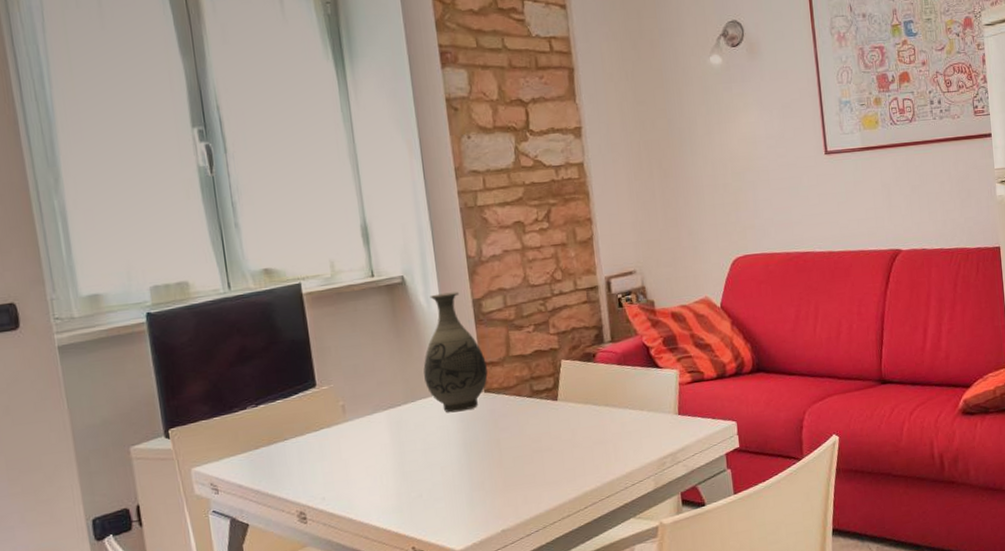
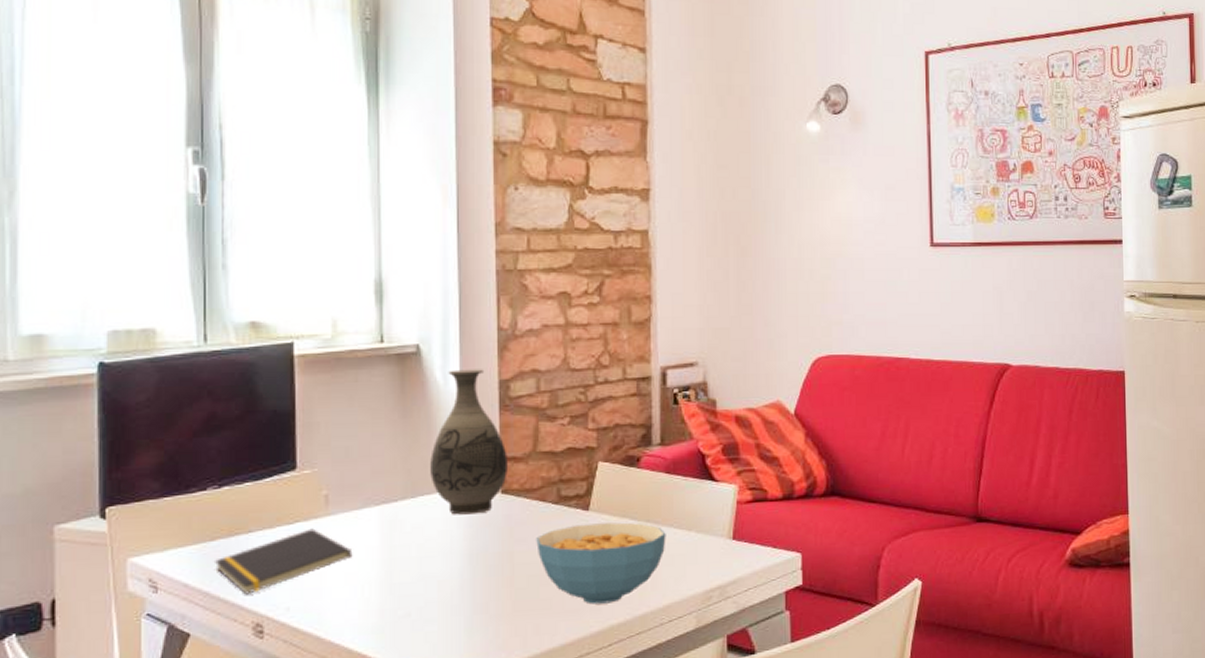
notepad: none [259,433,370,490] -> present [213,528,353,595]
cereal bowl: none [517,407,624,476] -> present [536,522,666,605]

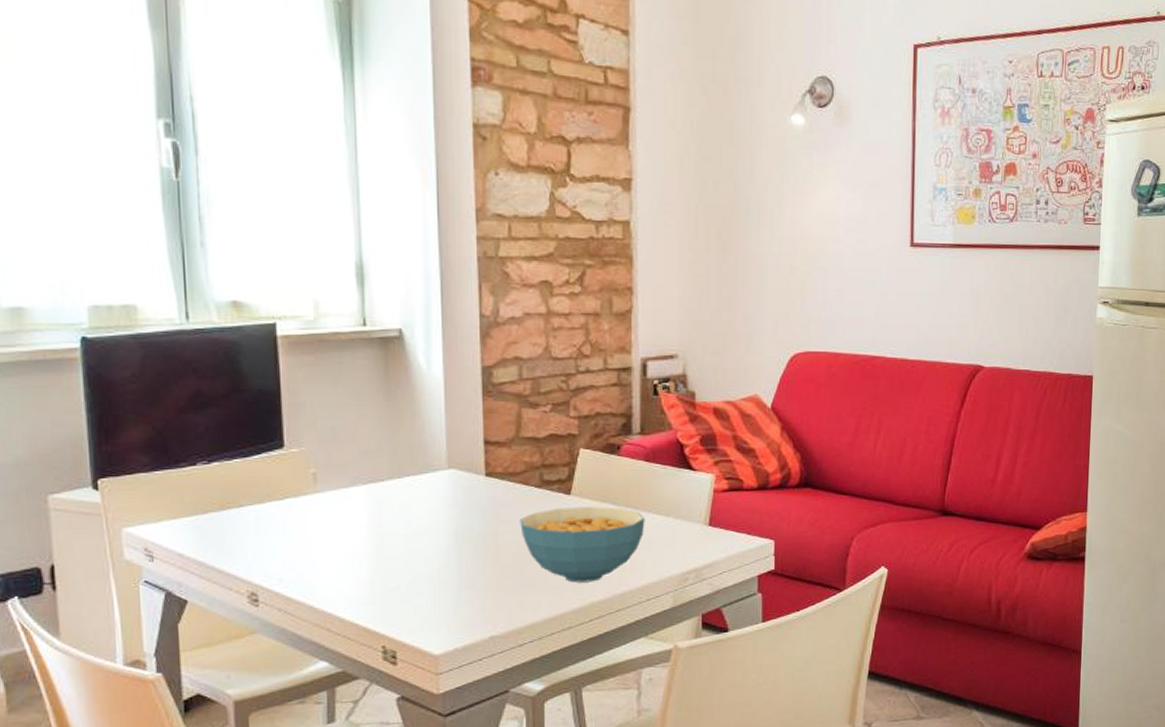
notepad: present [213,528,353,595] -> none [206,504,342,565]
vase: present [430,369,507,515] -> none [415,355,491,496]

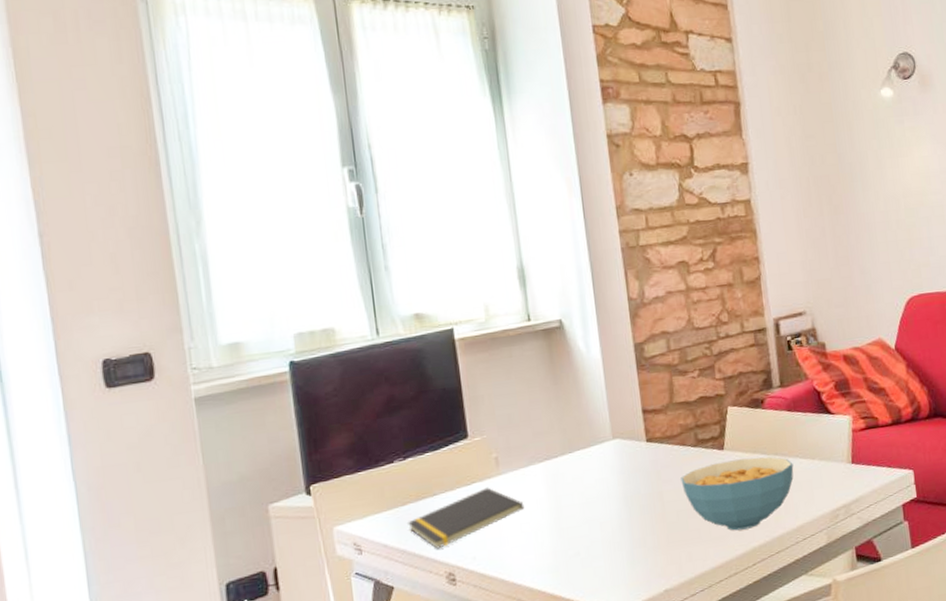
notepad: none [206,504,342,565] -> present [406,487,525,549]

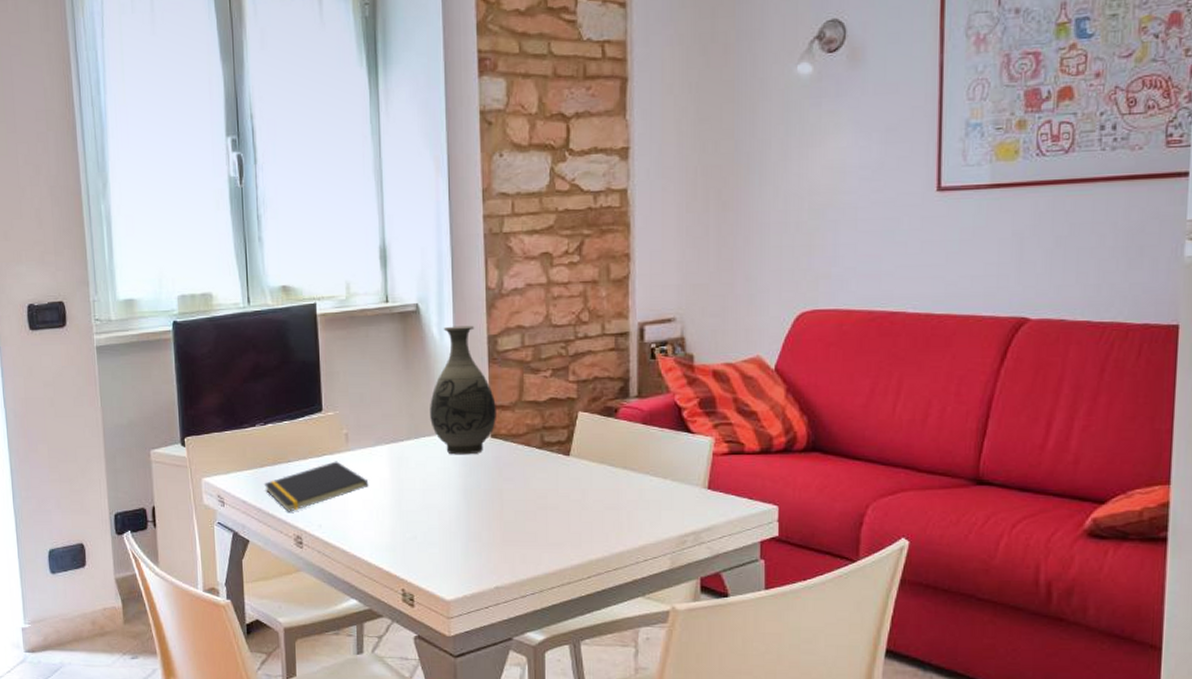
vase: none [582,335,650,464] -> present [430,325,496,455]
cereal bowl: present [681,456,794,531] -> none [522,468,642,540]

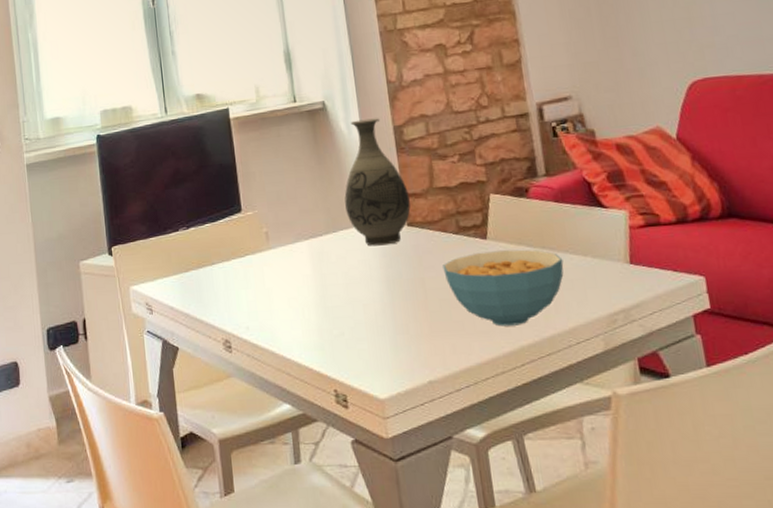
notepad: present [263,461,369,512] -> none [189,260,292,316]
cereal bowl: none [522,468,642,540] -> present [443,249,564,327]

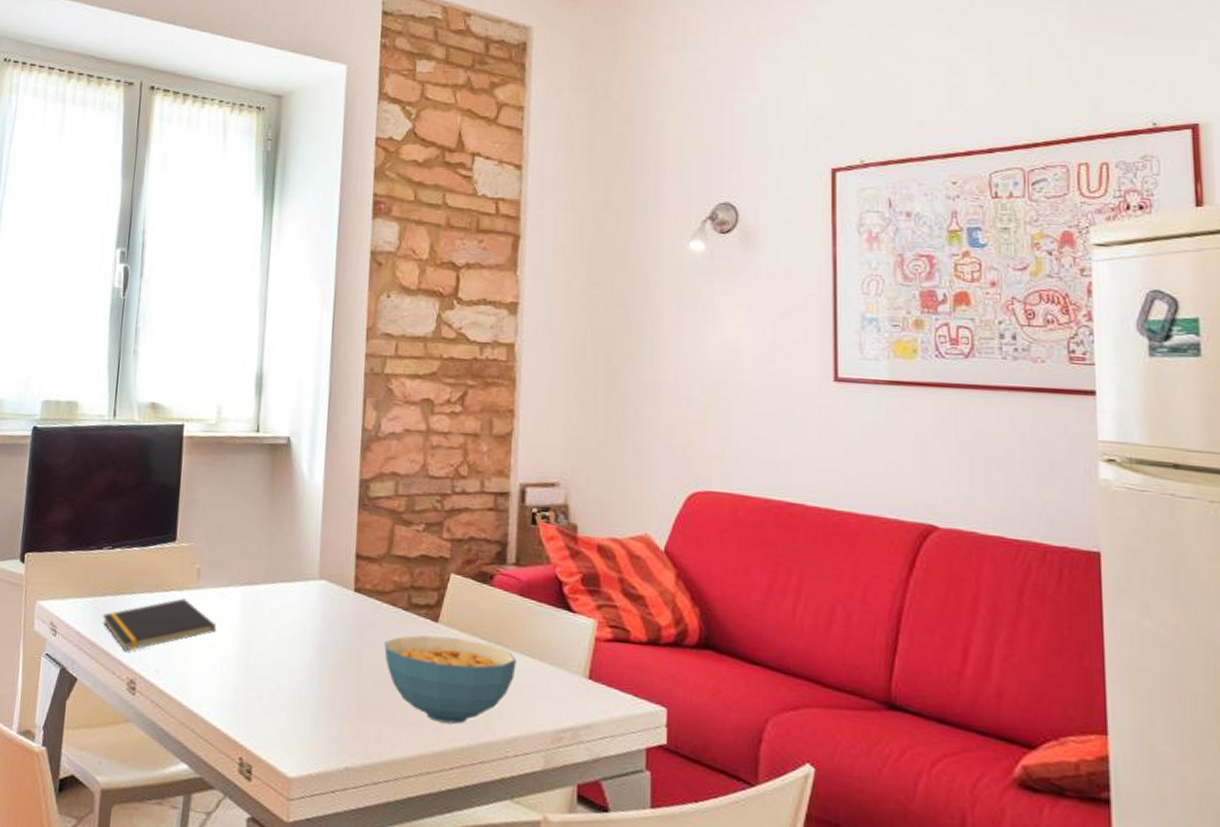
notepad: none [189,260,292,316] -> present [102,598,217,651]
vase: present [344,118,411,246] -> none [290,464,363,609]

